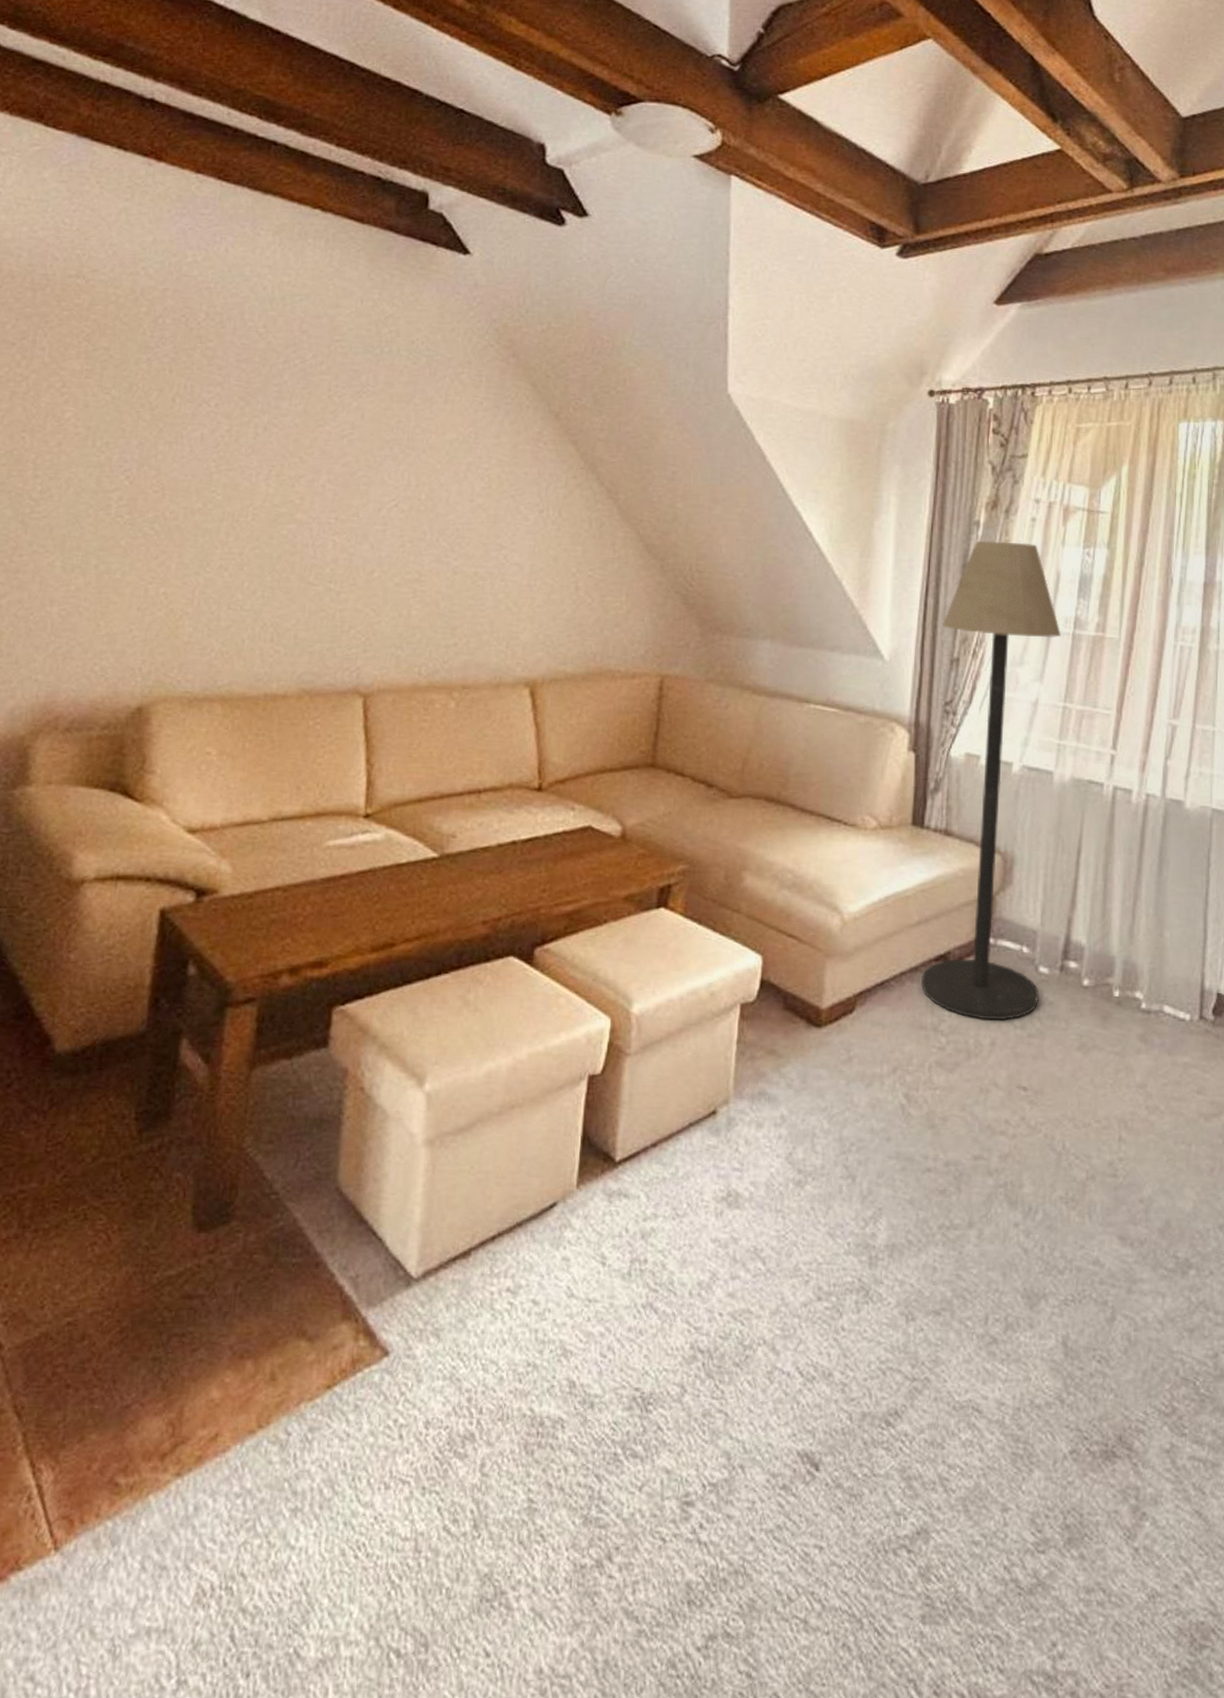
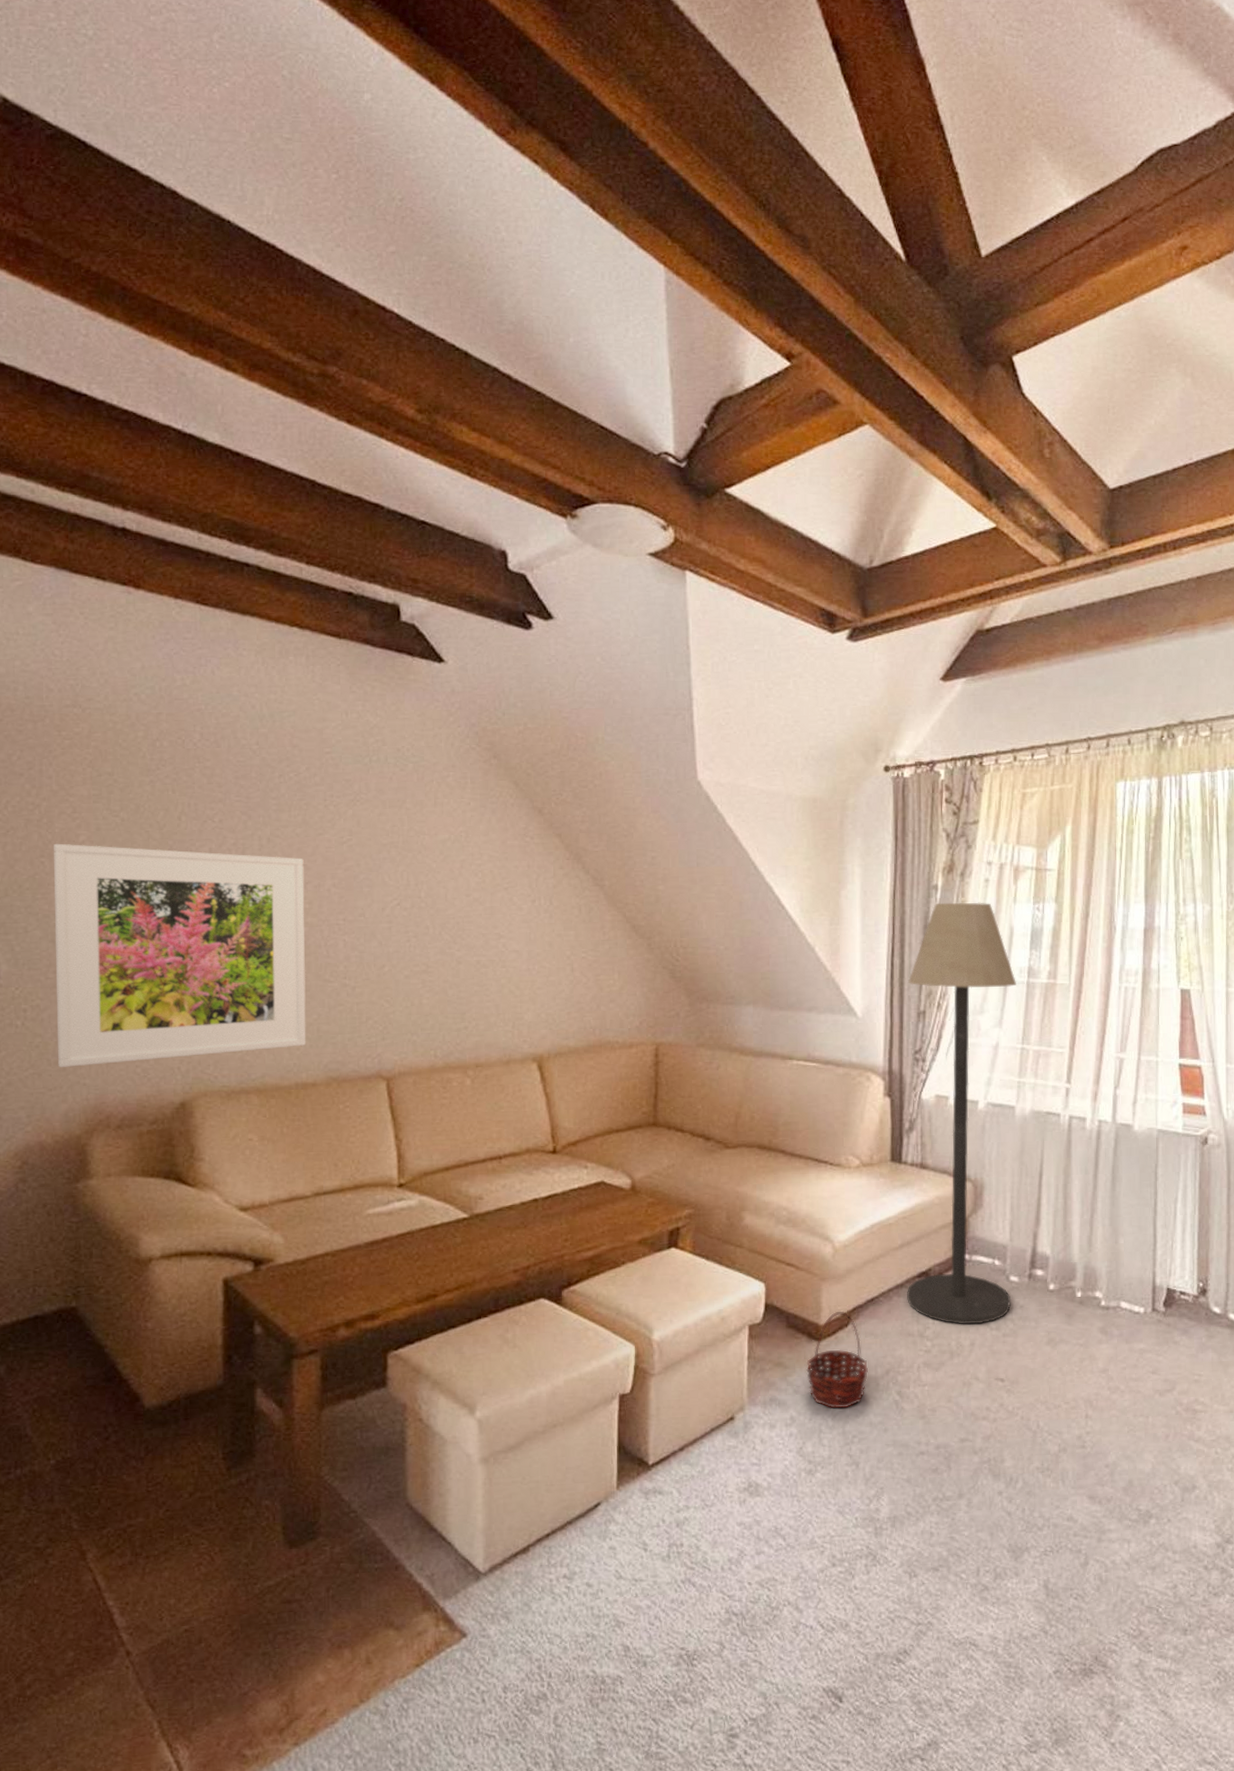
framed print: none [10,418,300,660] -> present [54,843,306,1067]
basket: none [802,993,874,1110] -> present [806,1310,869,1409]

